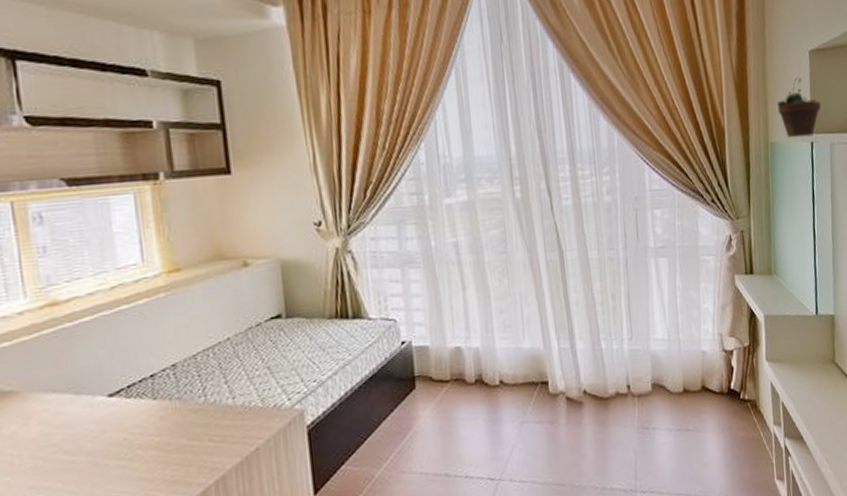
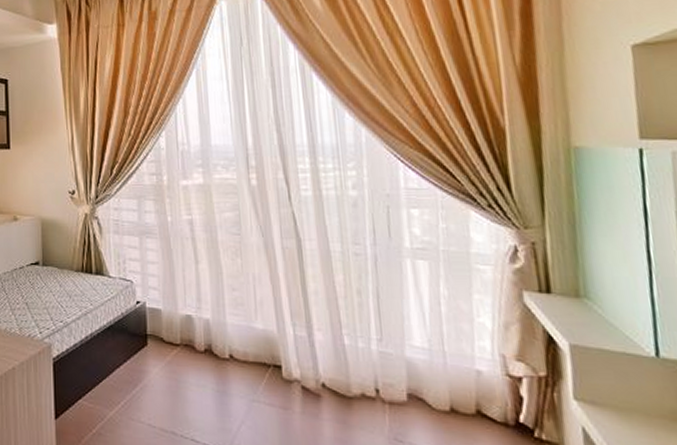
succulent plant: present [777,77,821,138] -> none [583,74,655,143]

